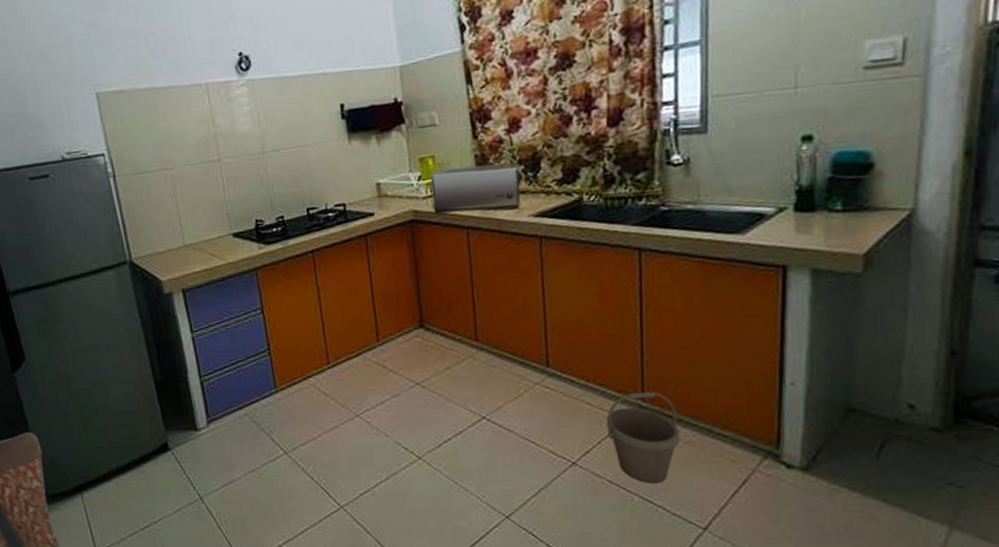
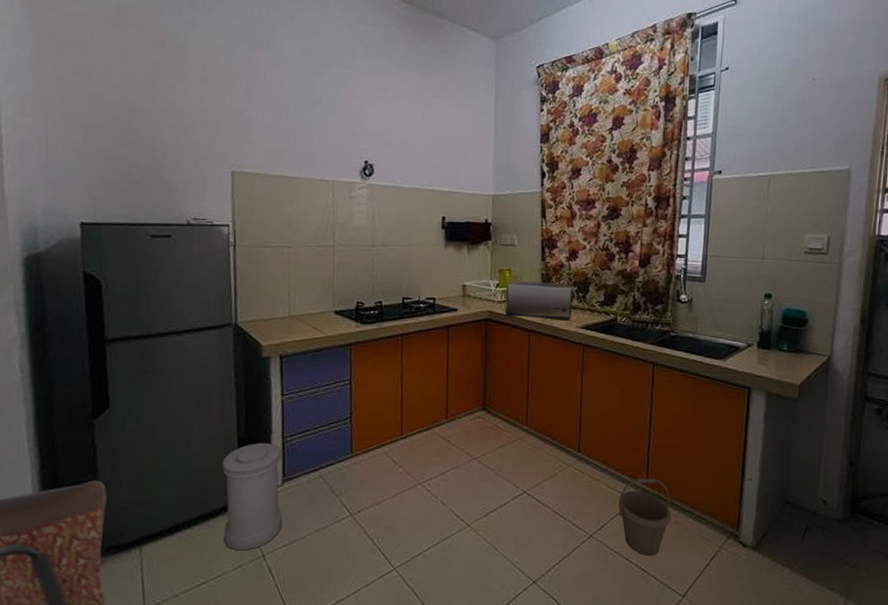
trash can: none [143,384,216,494] -> present [222,443,283,551]

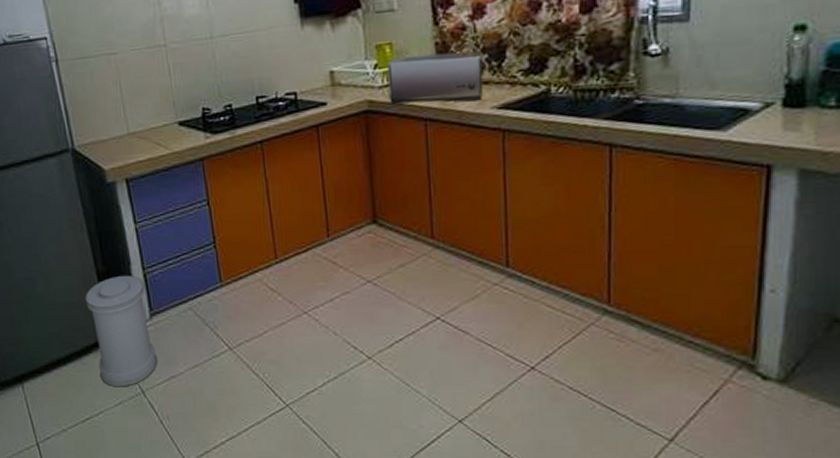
bucket: present [618,478,671,555] -> none [568,295,648,391]

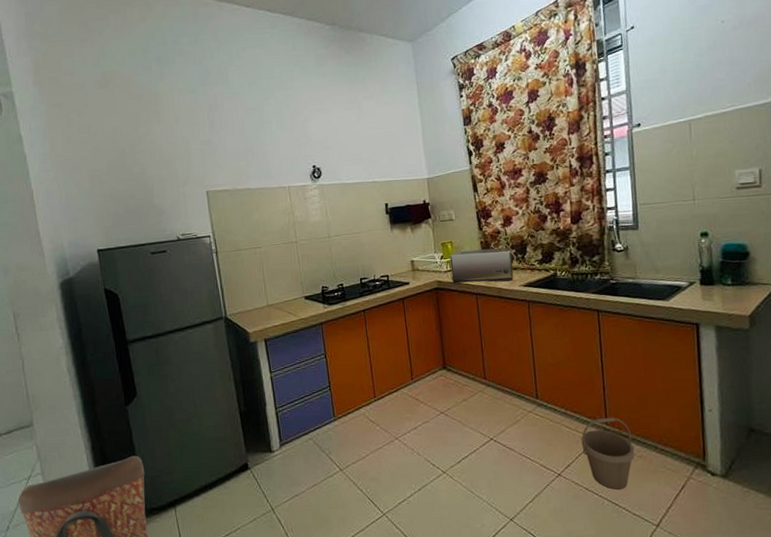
trash can: present [84,276,158,387] -> none [229,414,285,507]
bucket: none [568,295,648,391] -> present [581,417,635,490]

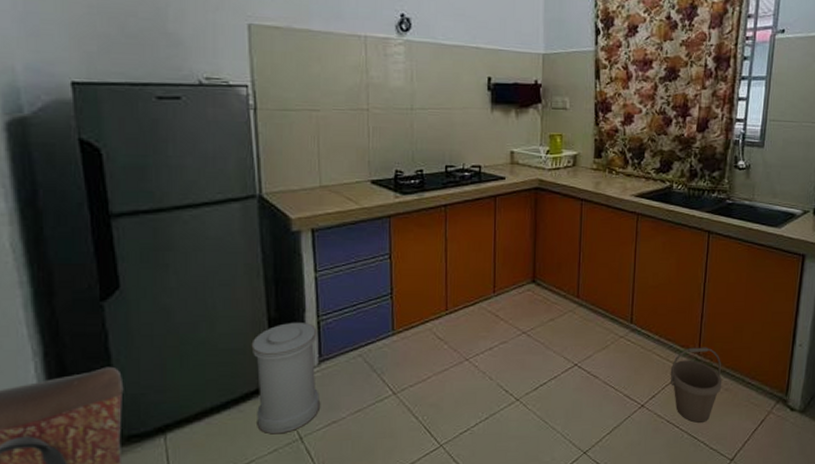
trash can: none [229,414,285,507] -> present [251,323,321,435]
toaster: present [449,247,515,284] -> none [556,146,630,189]

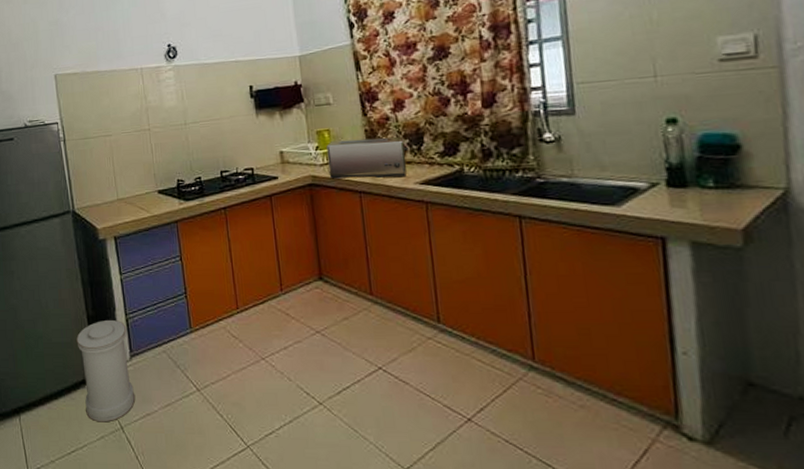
toaster: none [556,146,630,189] -> present [326,136,408,179]
bucket: present [670,347,722,423] -> none [498,352,575,446]

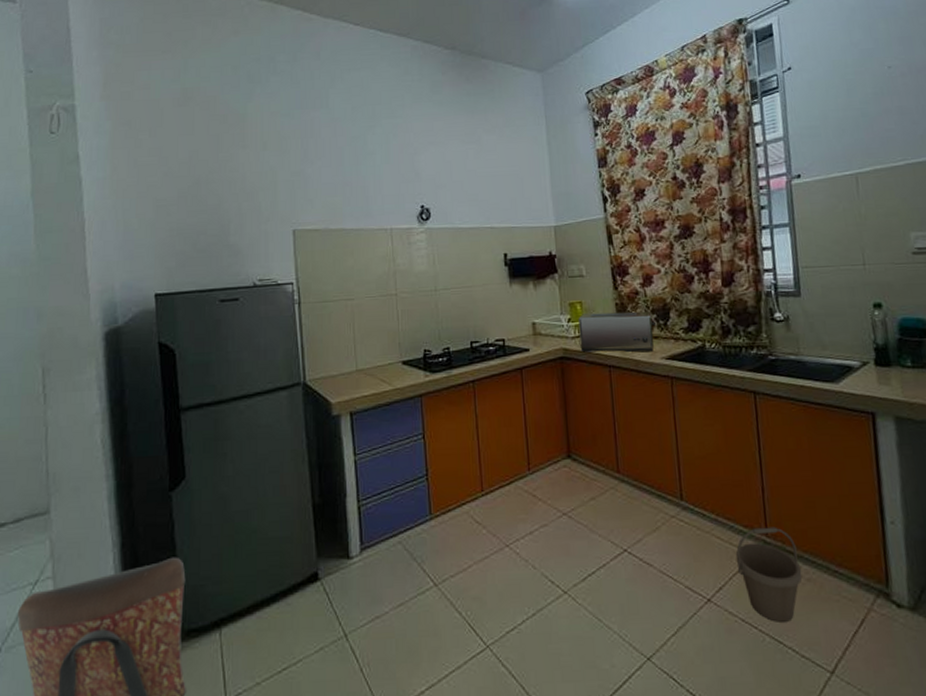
trash can: present [76,320,136,423] -> none [298,508,364,631]
bucket: none [498,352,575,446] -> present [735,527,803,622]

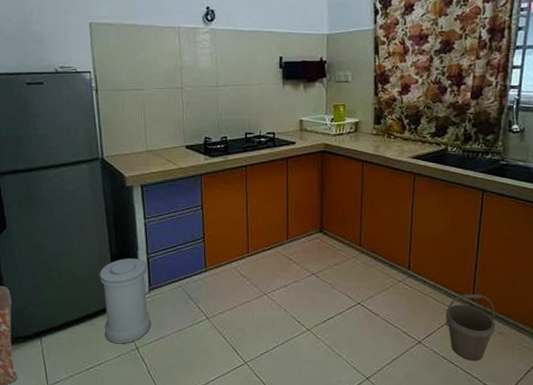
trash can: none [298,508,364,631] -> present [99,258,151,344]
toaster: present [578,310,656,353] -> none [340,114,407,151]

